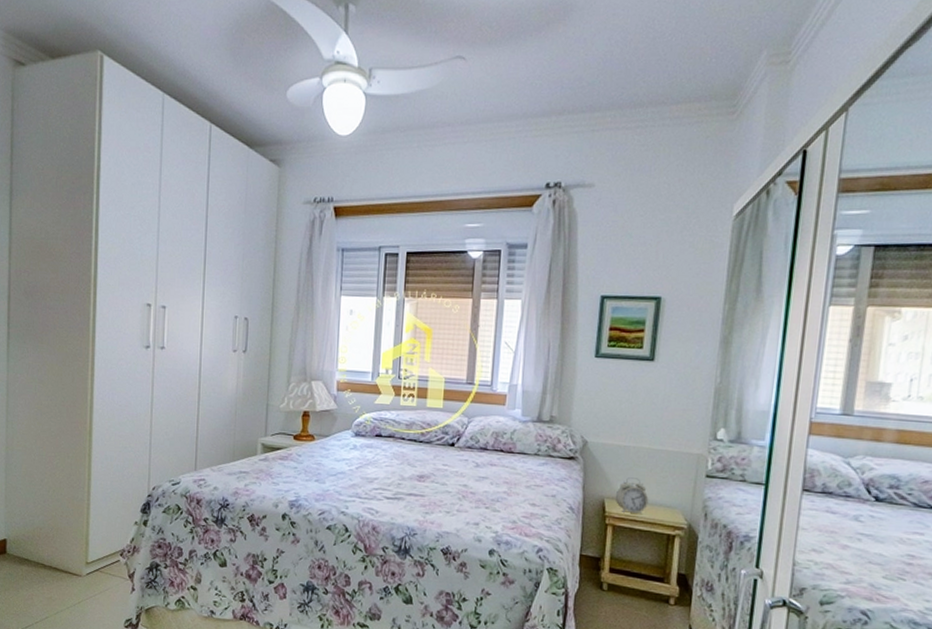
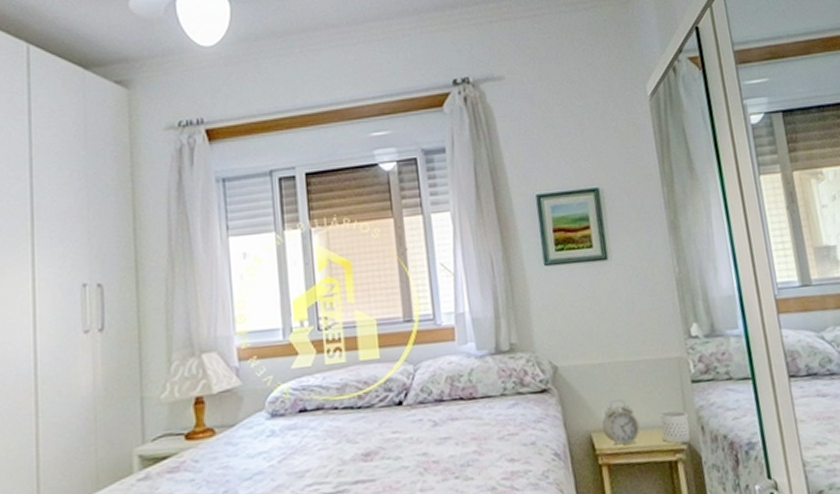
mug: none [666,494,695,523] -> present [660,410,691,444]

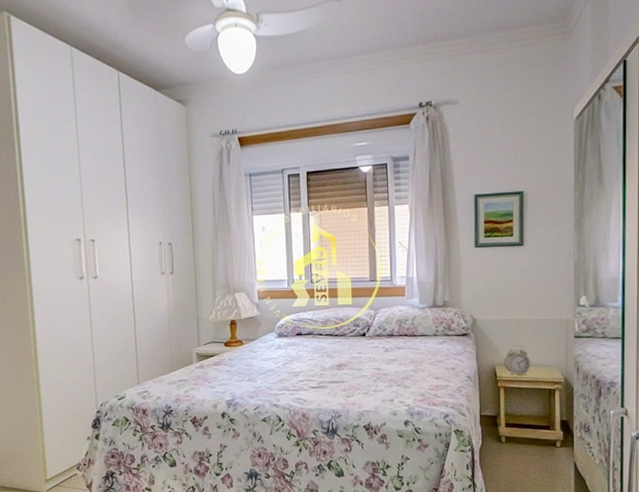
mug: present [660,410,691,444] -> none [546,355,568,378]

